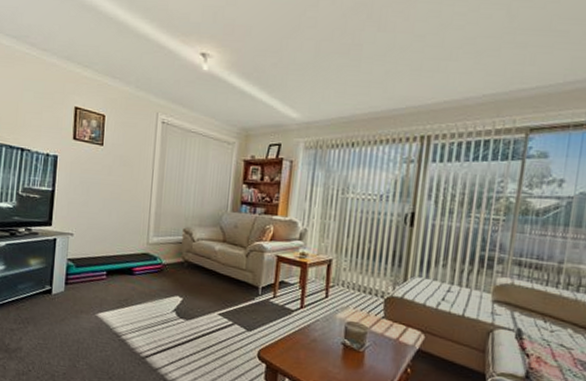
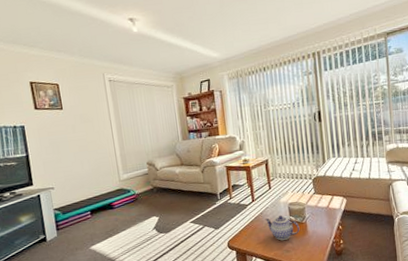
teapot: none [311,332,354,368] -> present [265,215,300,241]

